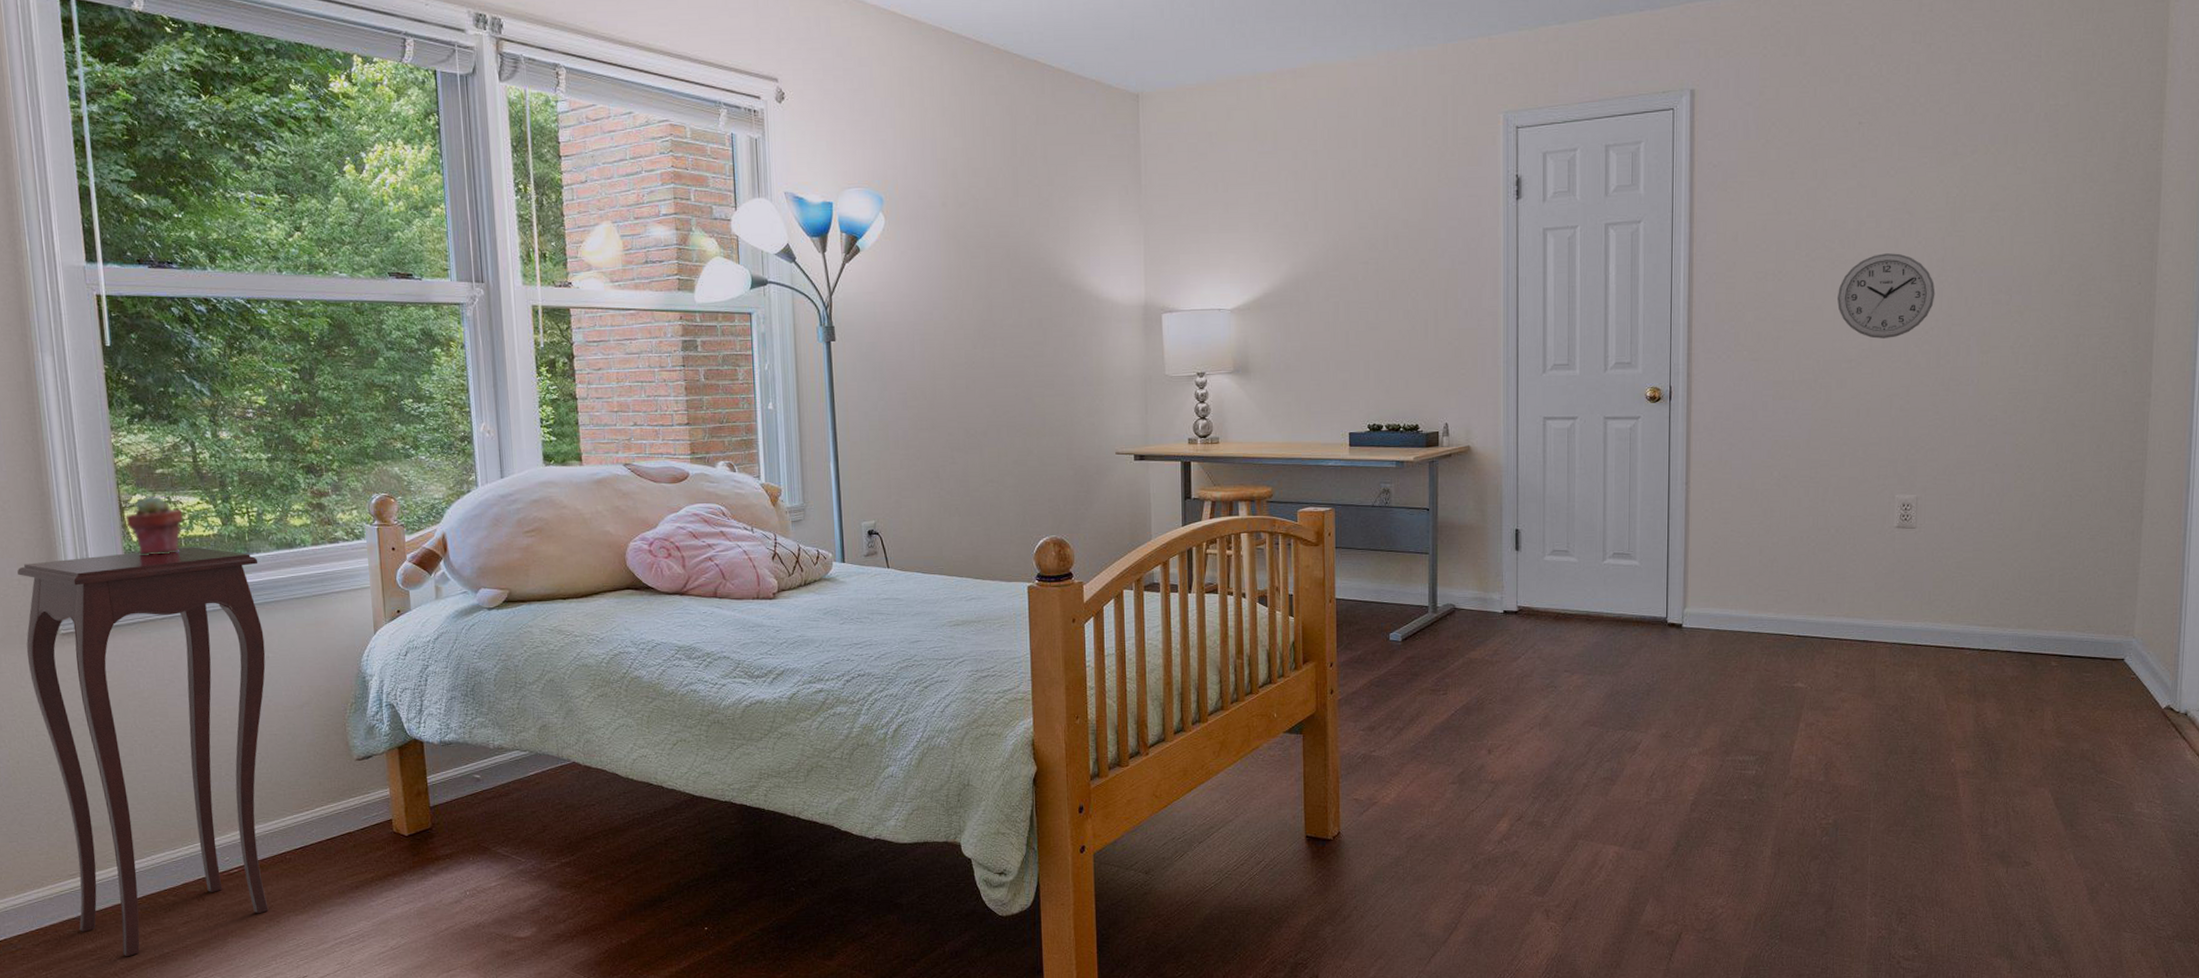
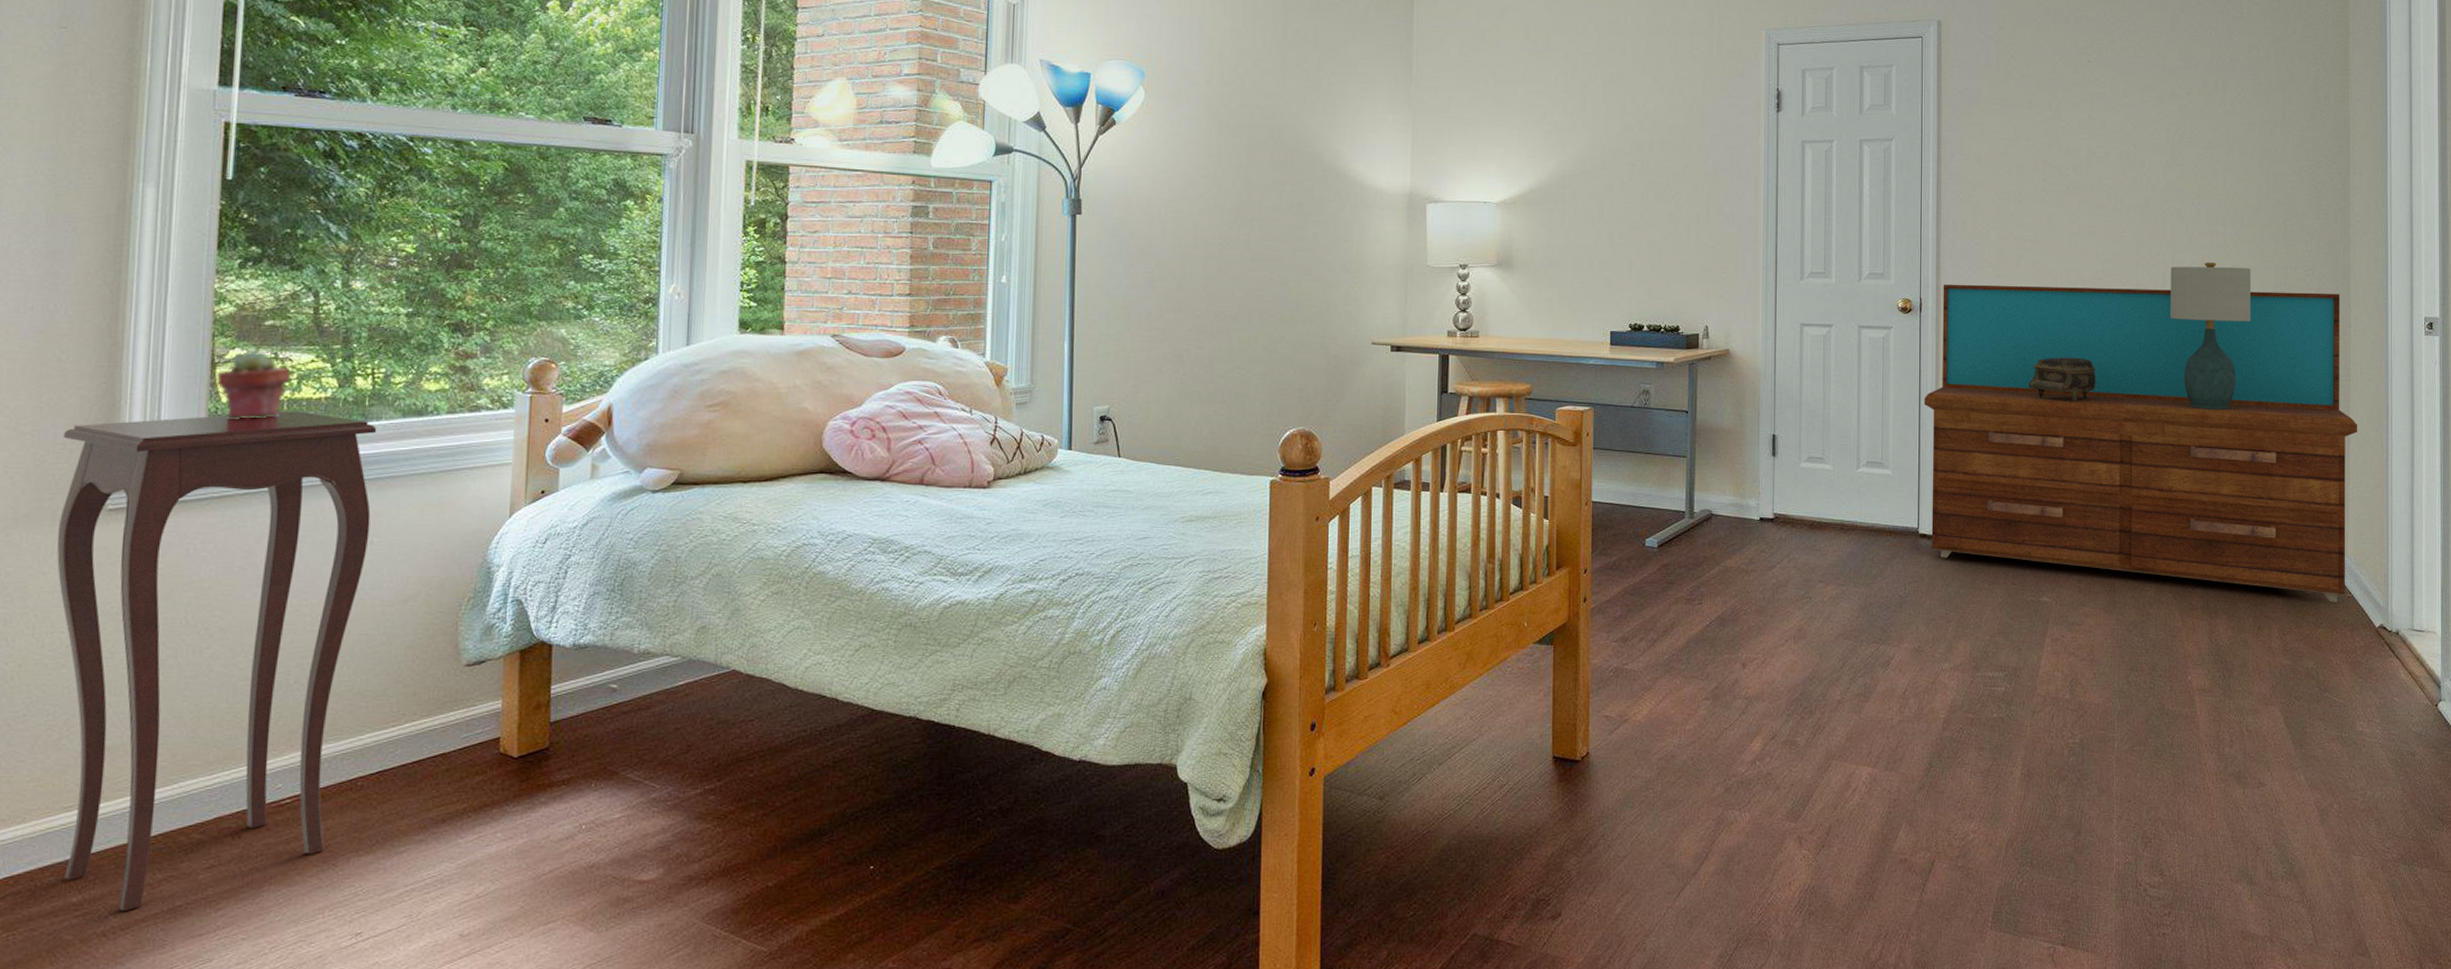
dresser: none [1673,361,2153,684] -> present [1923,284,2358,602]
jewelry box: none [1785,440,1860,487] -> present [2028,357,2096,402]
wall clock: present [1837,253,1936,339] -> none [2073,182,2160,262]
table lamp: none [1944,335,2038,491] -> present [2170,262,2251,411]

